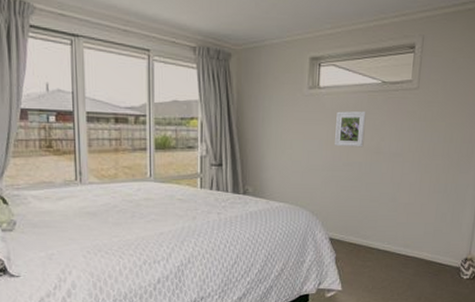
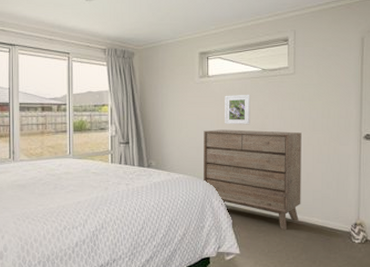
dresser: none [307,152,420,265] -> present [204,129,302,230]

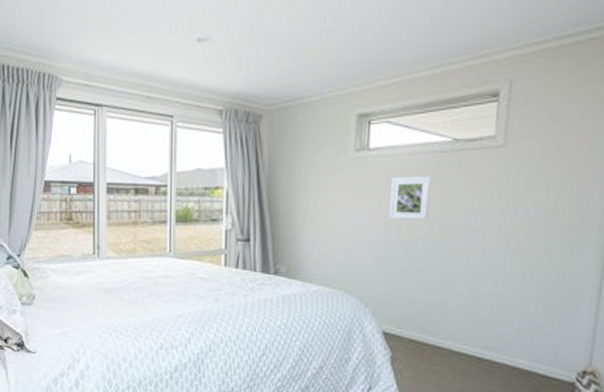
dresser: present [204,129,302,230] -> none [353,226,509,372]

